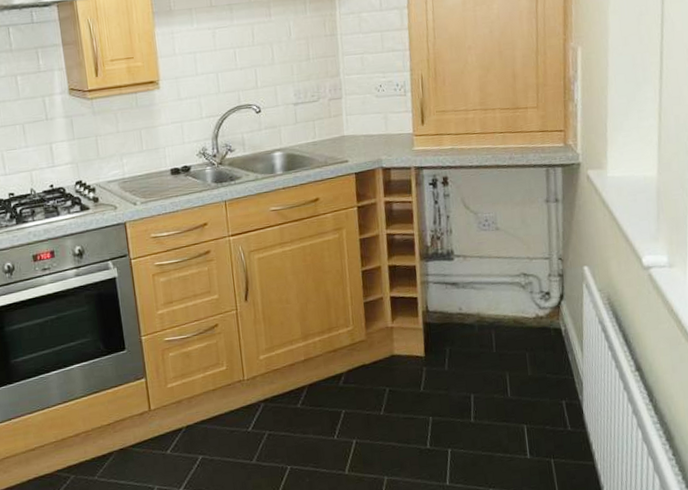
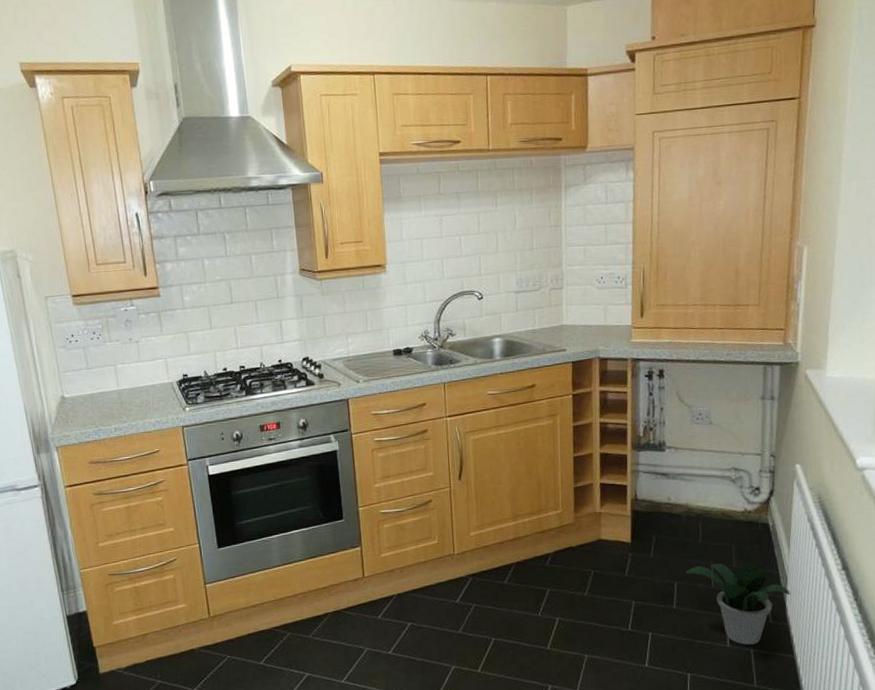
potted plant: none [481,371,588,455] -> present [686,563,791,645]

